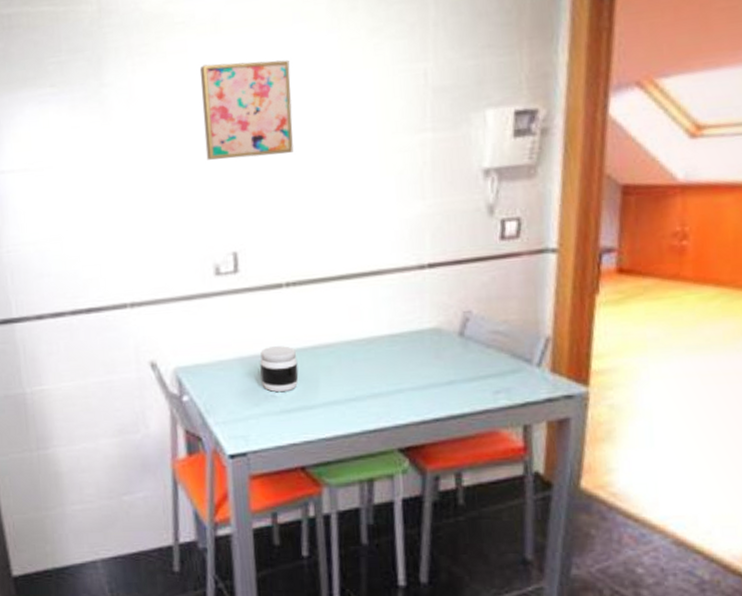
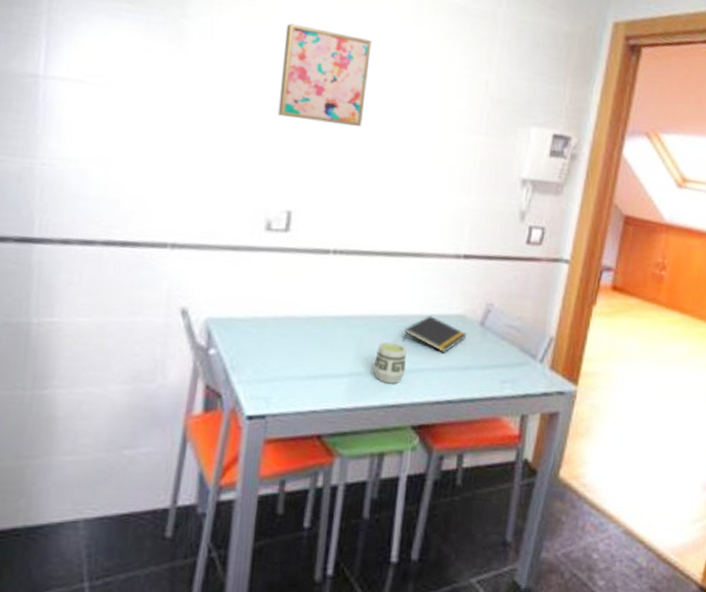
jar: present [260,346,299,392] -> none [293,310,332,358]
cup: none [347,366,383,409] -> present [373,341,407,384]
notepad: none [374,334,446,371] -> present [404,316,467,353]

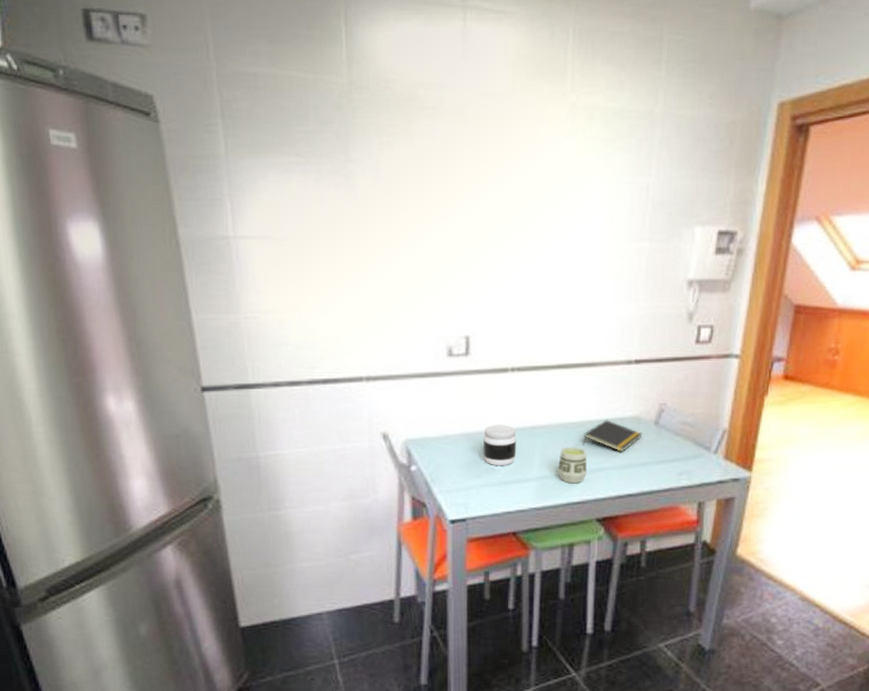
wall art: present [277,23,372,127] -> none [445,153,529,249]
jar: none [293,310,332,358] -> present [483,425,517,466]

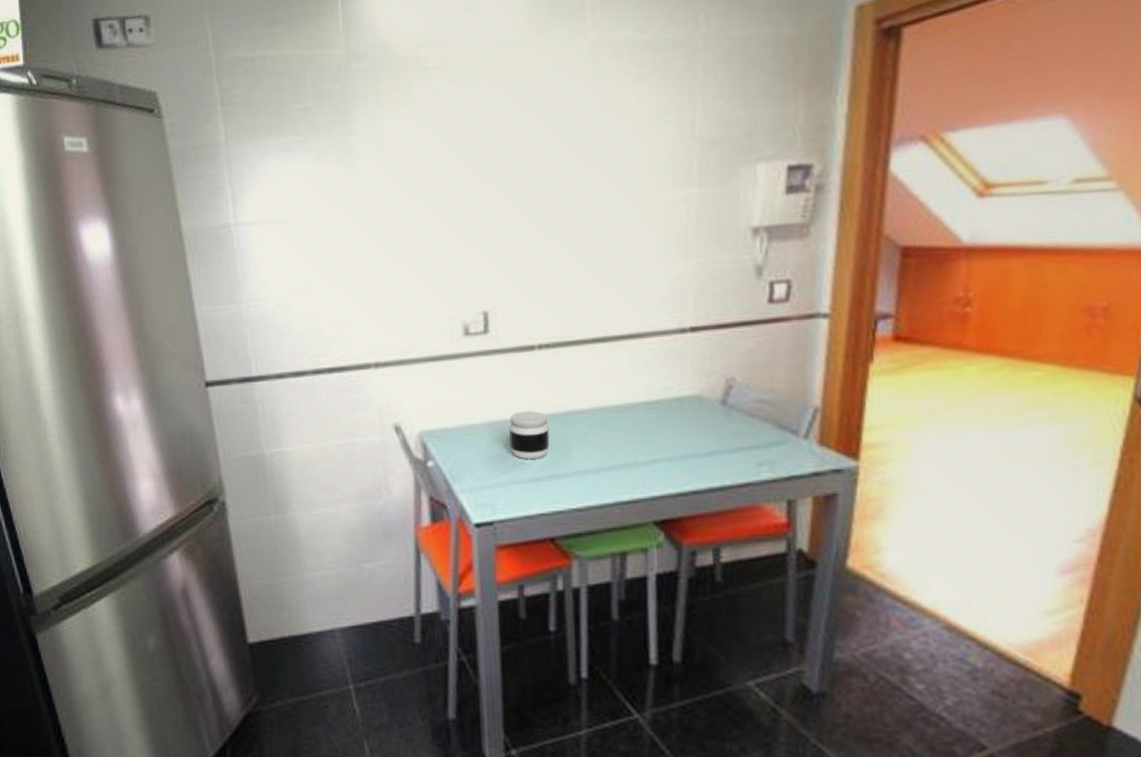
cup: present [557,446,588,484] -> none [600,434,639,479]
notepad: present [583,420,643,453] -> none [630,401,706,440]

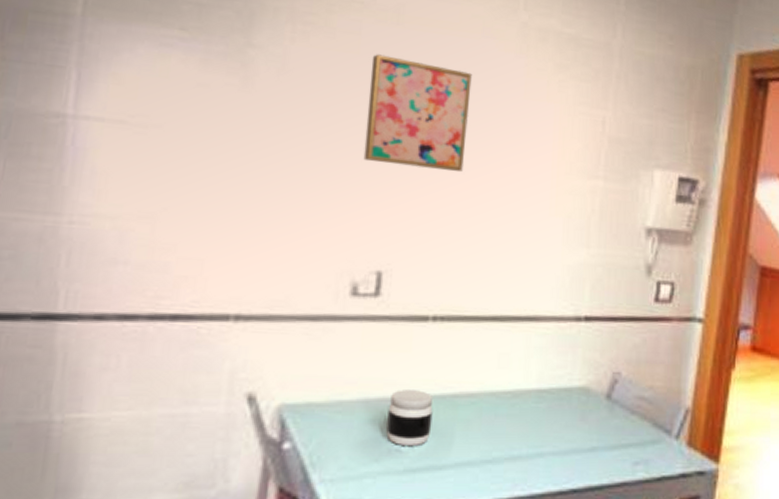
wall art: none [452,108,550,214] -> present [363,54,472,172]

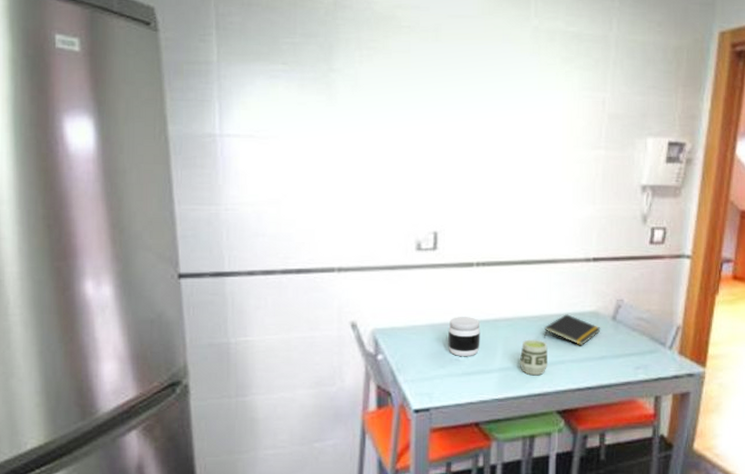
wall art: present [363,54,472,172] -> none [418,66,496,153]
cup: none [483,423,523,474] -> present [519,339,549,376]
notepad: none [518,390,592,433] -> present [544,314,601,346]

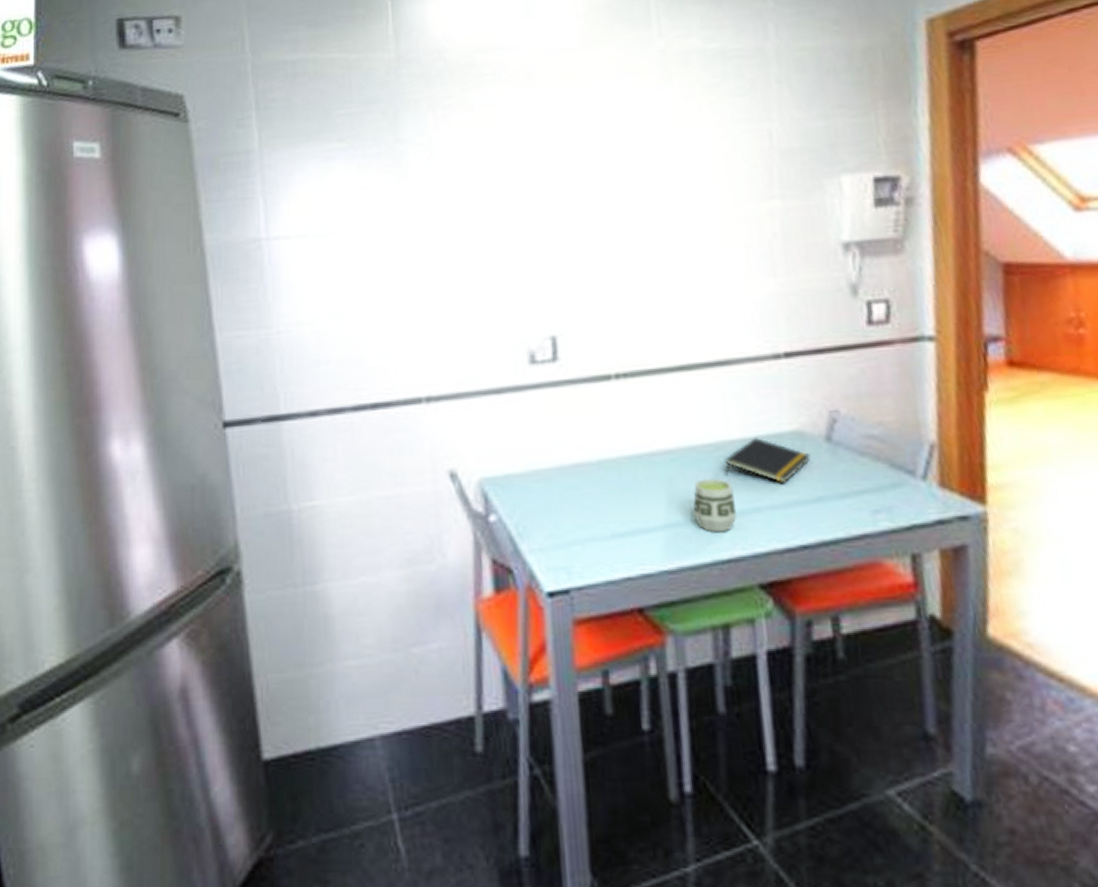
jar: present [448,317,480,357] -> none [585,452,633,511]

